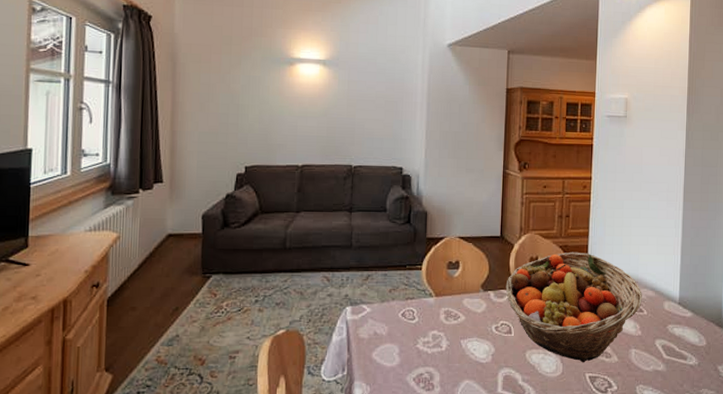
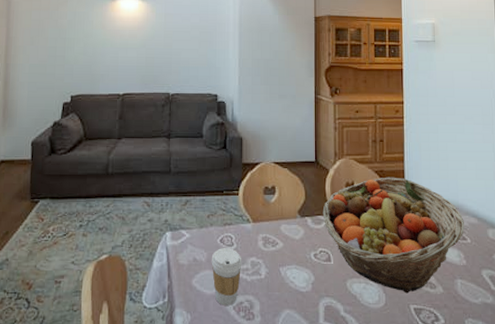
coffee cup: none [392,322,424,377] -> present [211,248,242,306]

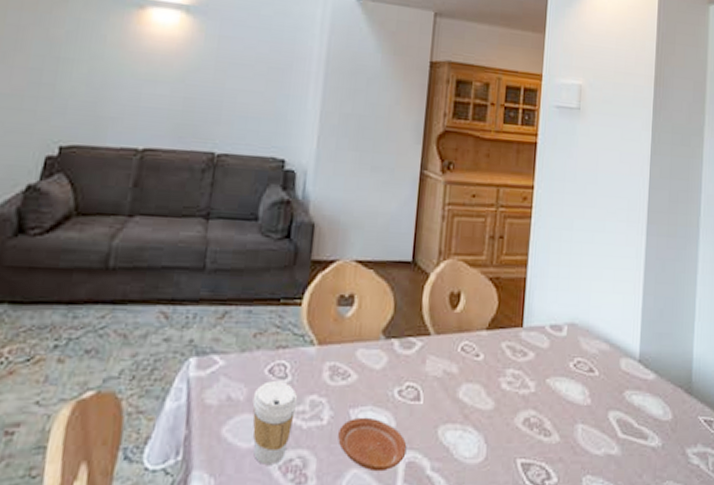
plate: none [273,273,324,312] -> present [338,417,407,472]
fruit basket: present [322,177,464,294] -> none [415,286,593,444]

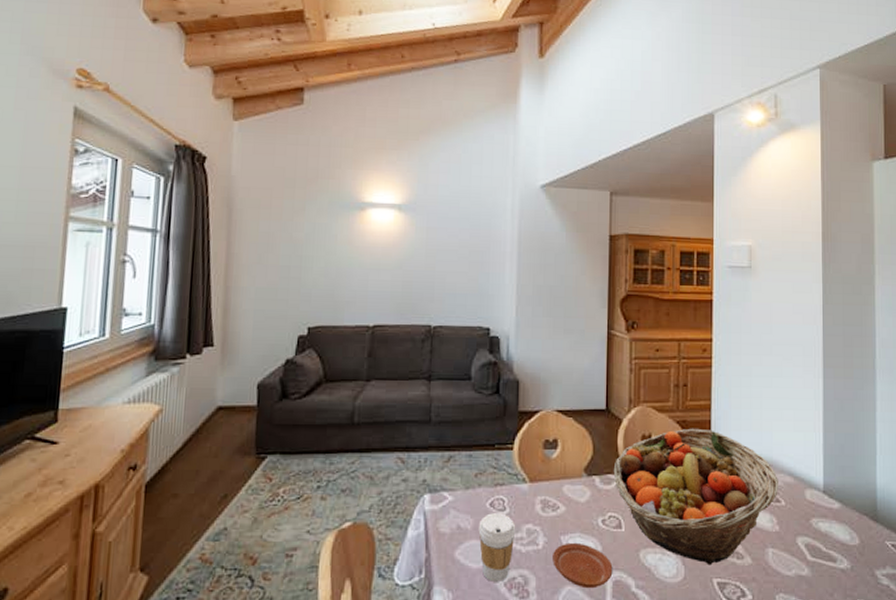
fruit basket: none [415,286,593,444] -> present [613,428,778,565]

